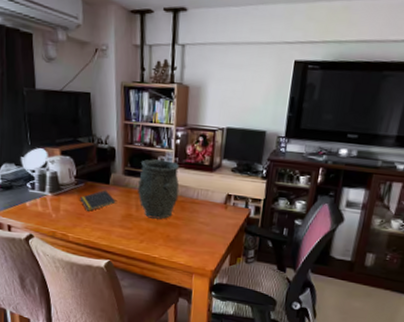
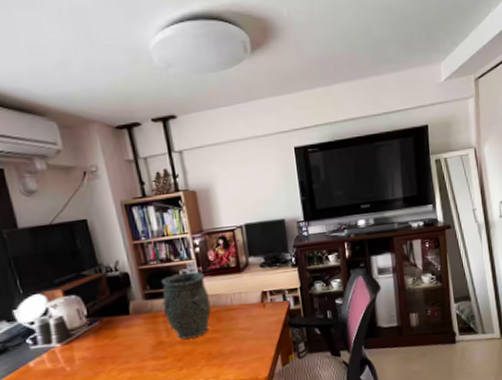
notepad: present [79,190,116,211] -> none [96,322,142,352]

